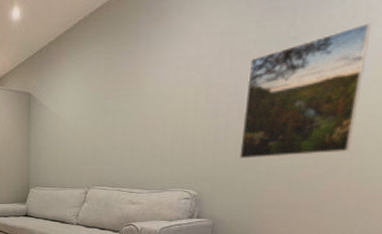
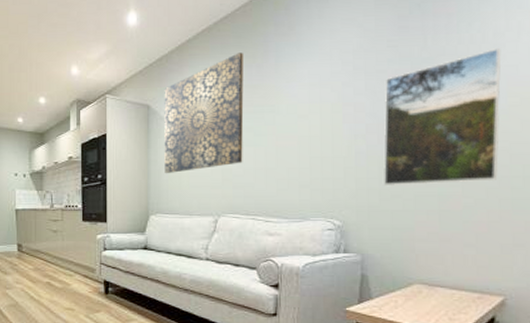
wall art: none [43,40,116,152] -> present [164,52,244,173]

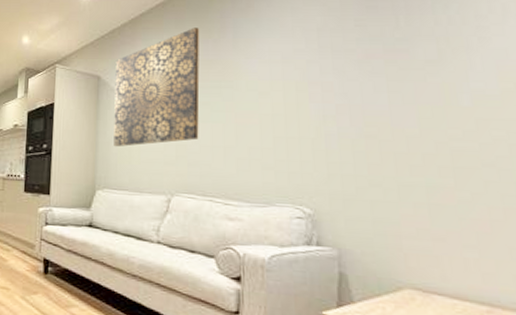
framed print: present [383,49,501,187] -> none [354,31,497,174]

